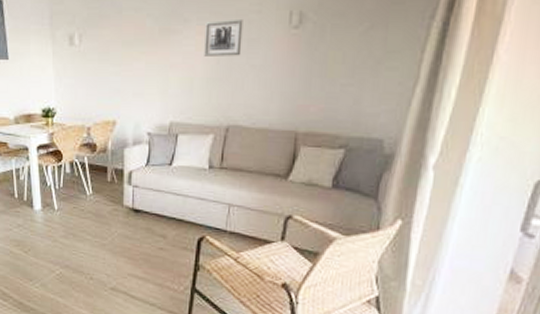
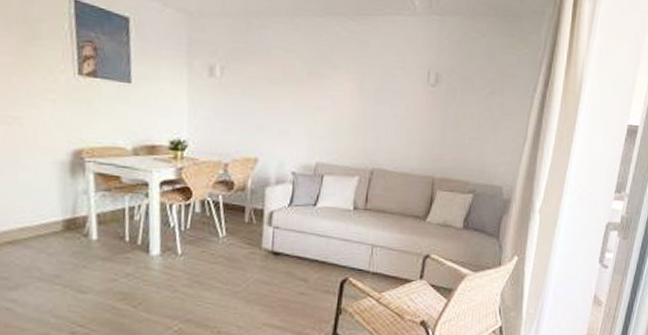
wall art: present [204,20,243,56] -> none [352,71,388,105]

